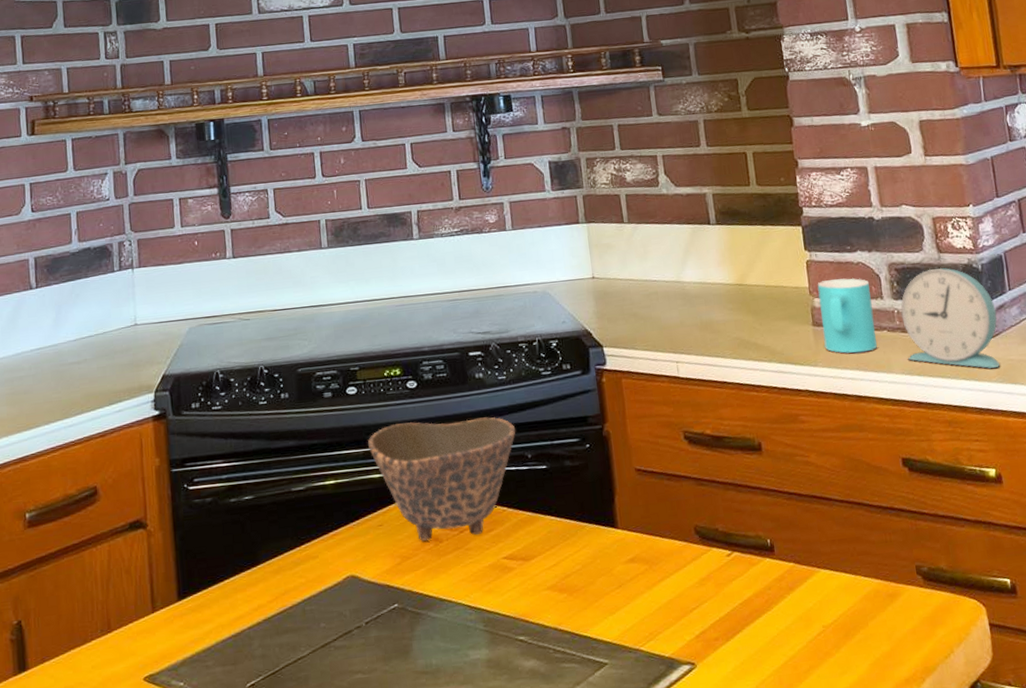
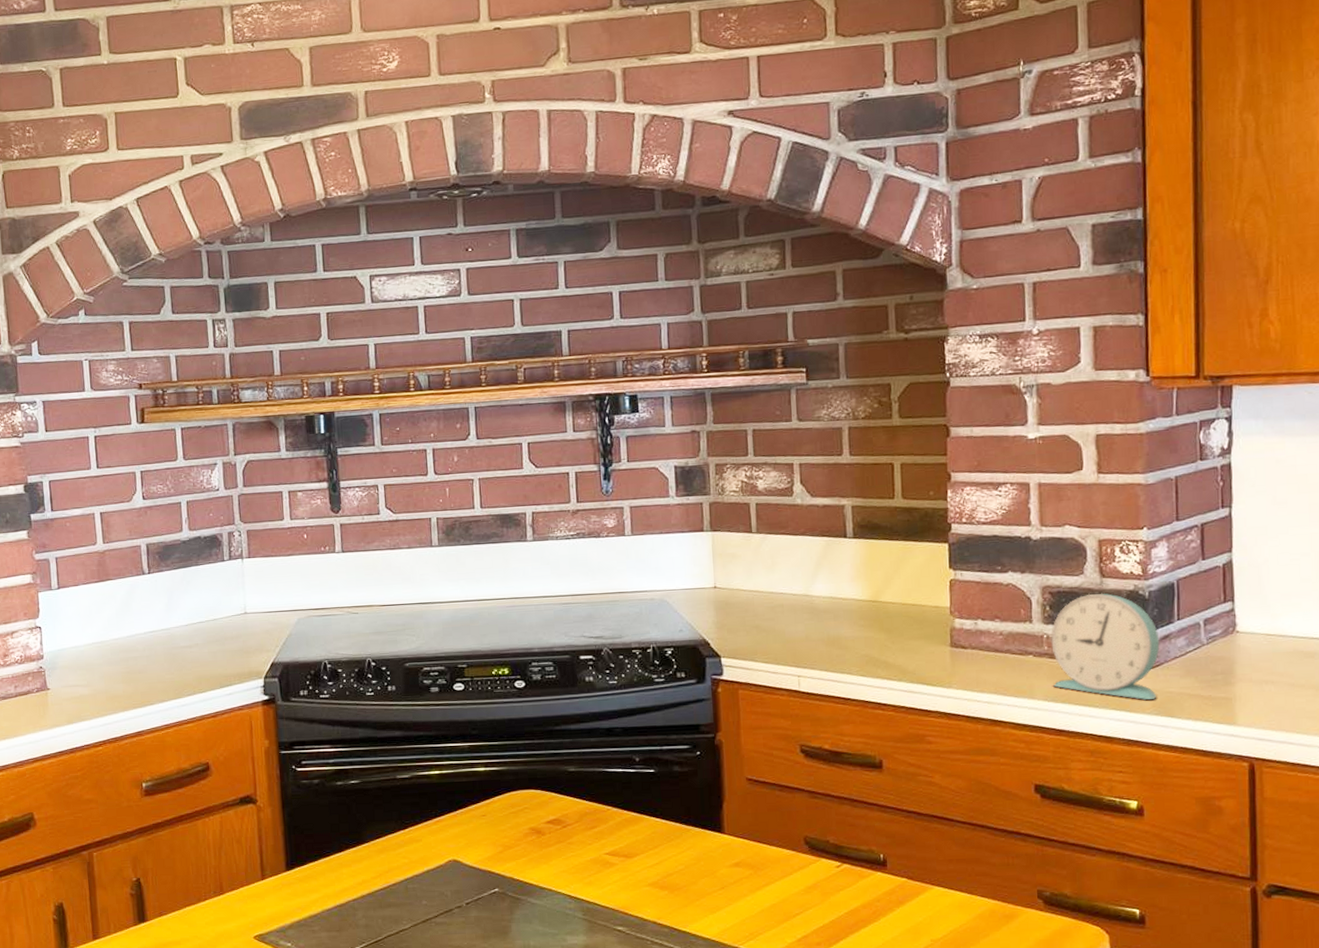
bowl: present [367,417,516,541] -> none [473,719,625,833]
cup: present [817,277,877,353] -> none [960,599,1020,677]

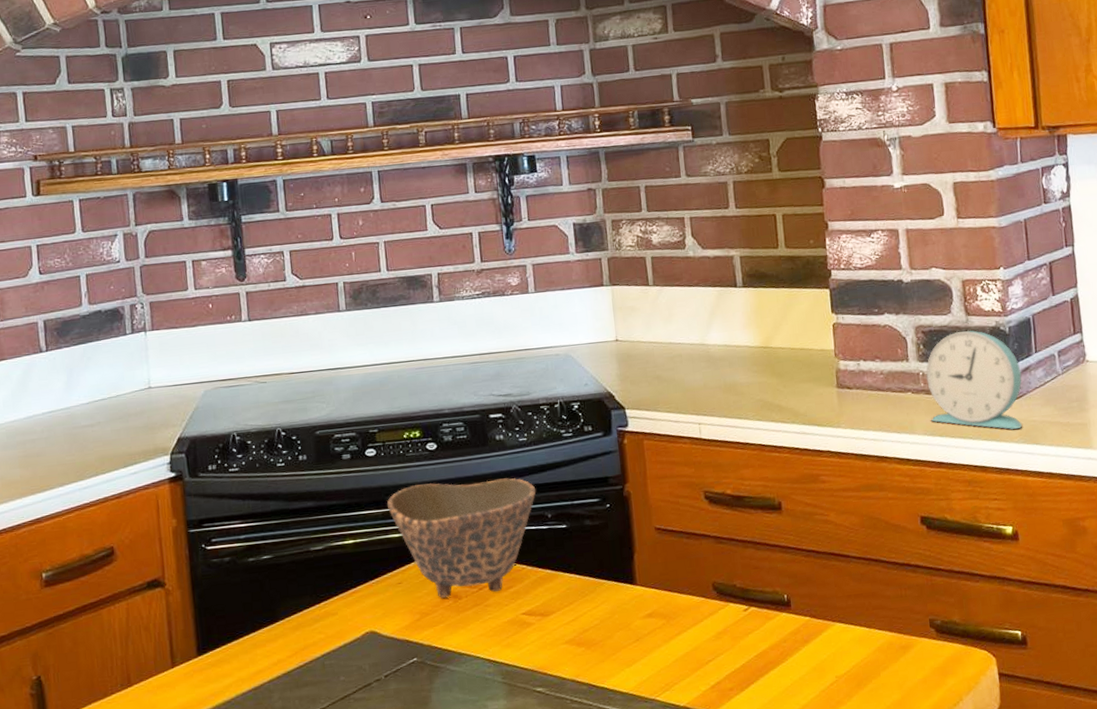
bowl: none [473,719,625,833] -> present [386,478,537,598]

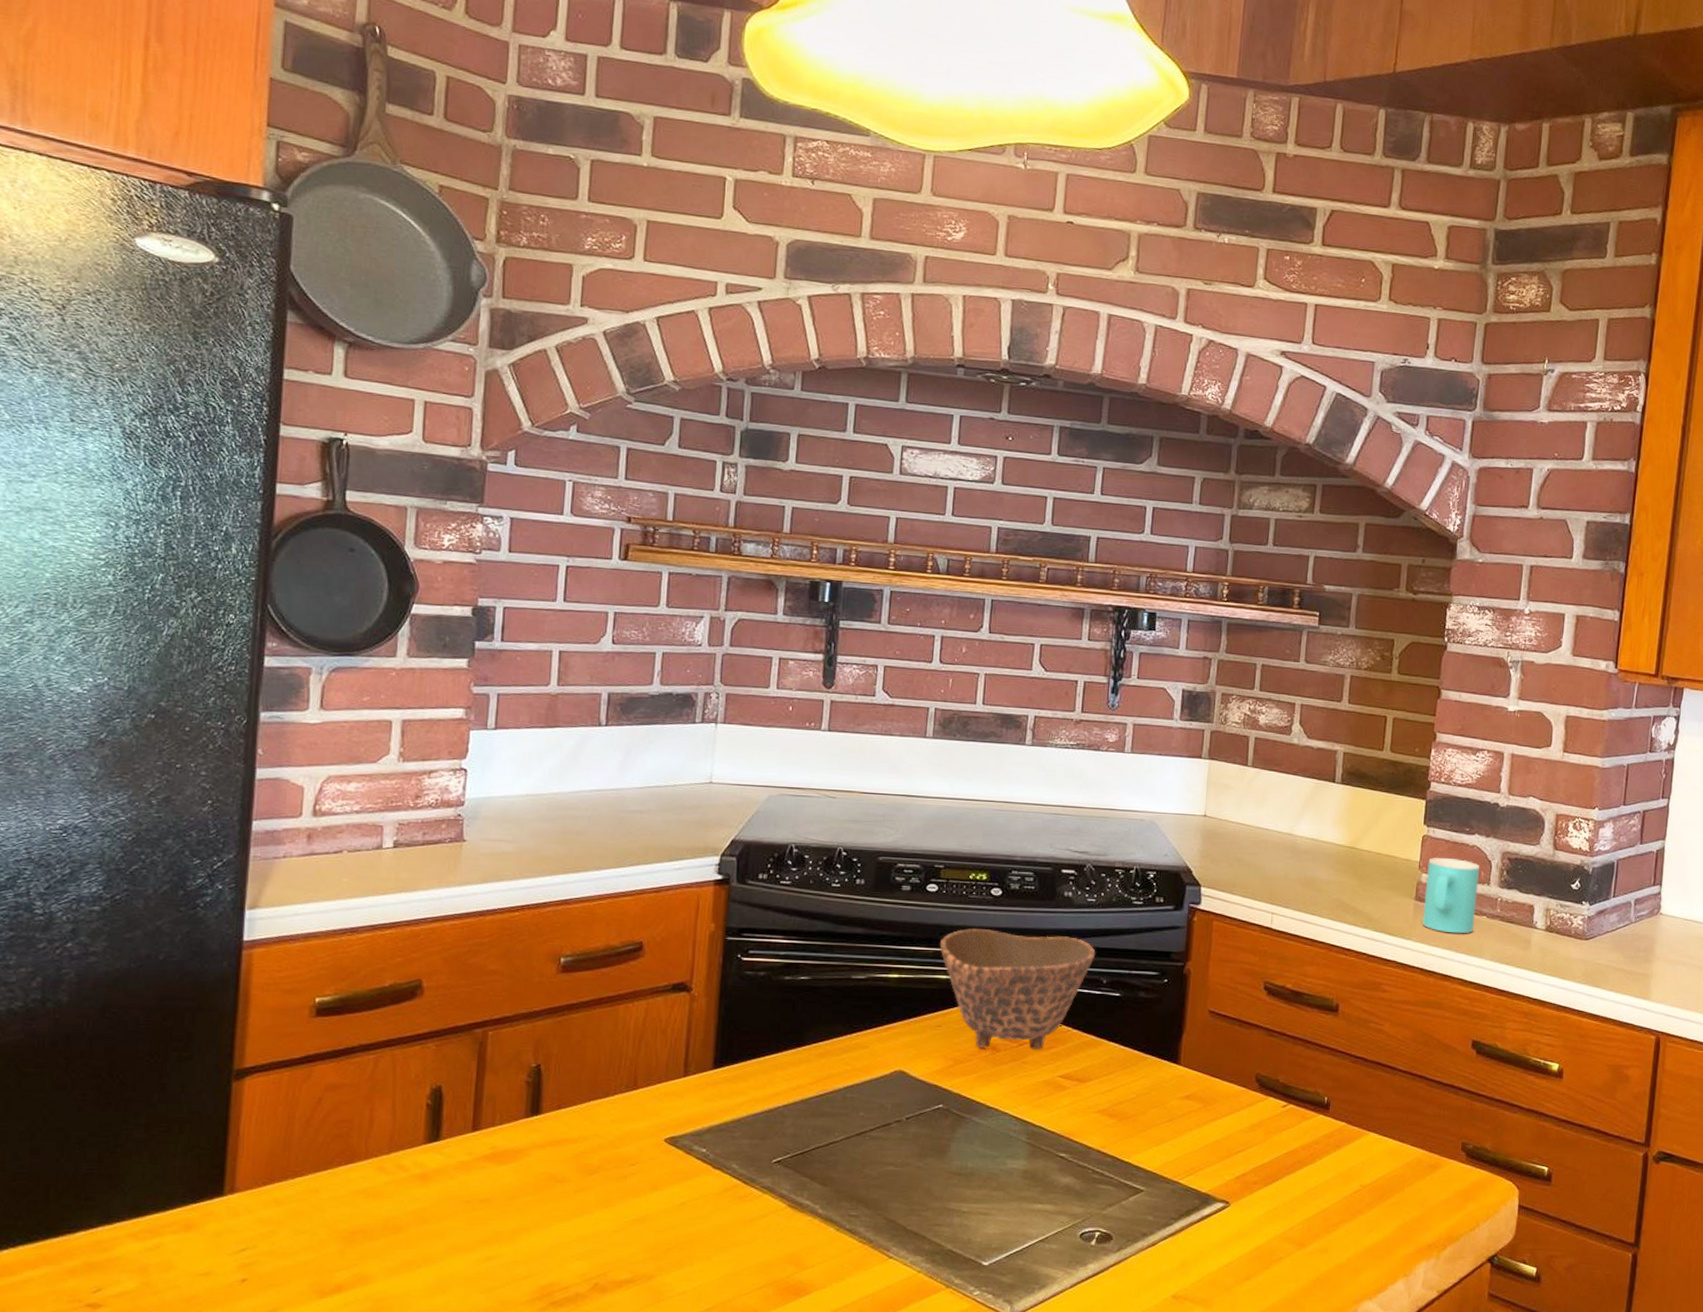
cup: none [843,340,900,415] -> present [1422,858,1480,934]
alarm clock: present [926,330,1022,430] -> none [1500,863,1596,969]

